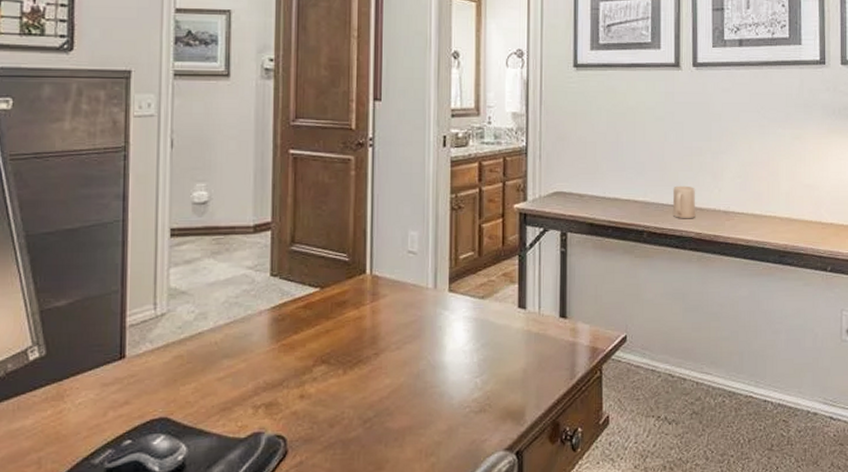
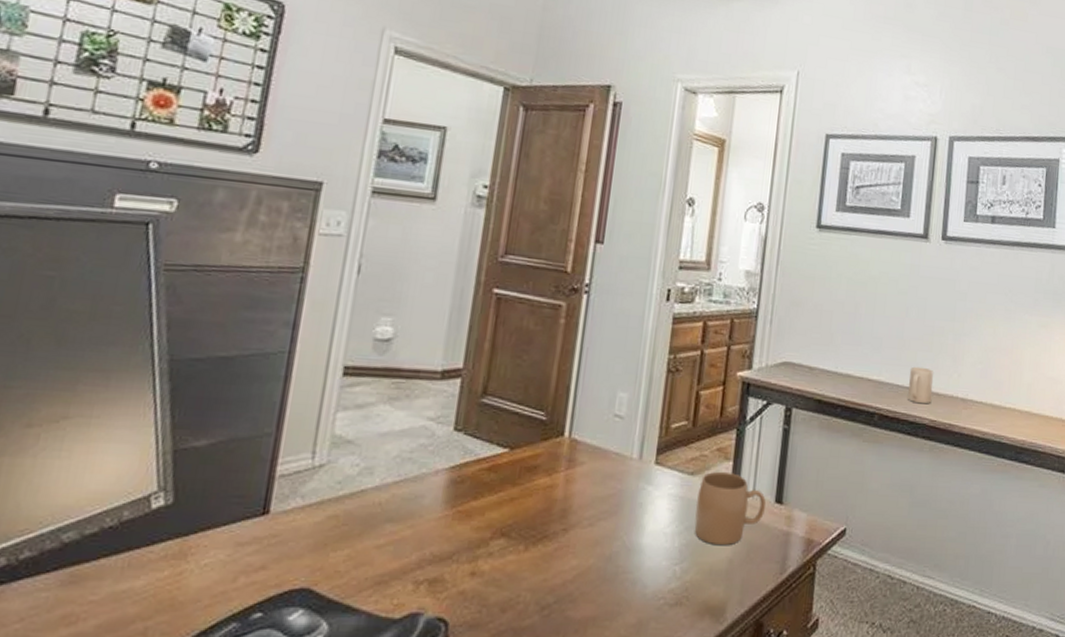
mug: none [488,293,551,359] -> present [694,471,766,546]

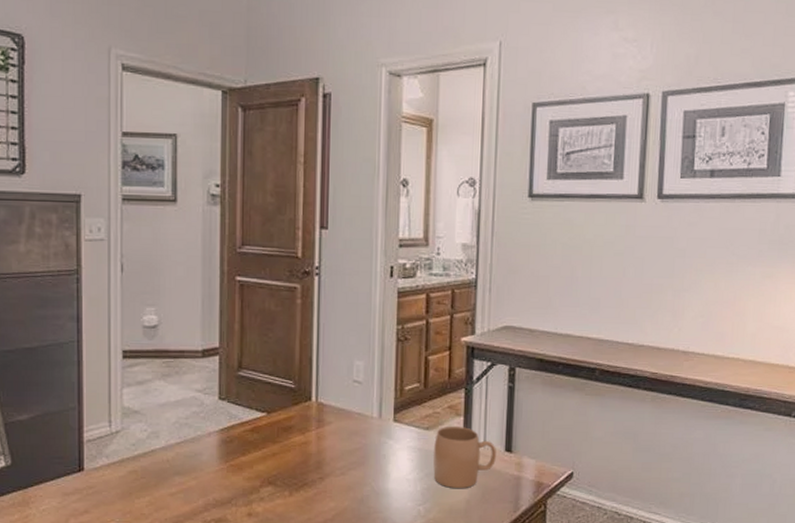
mug: present [908,366,934,405] -> none [628,323,654,358]

